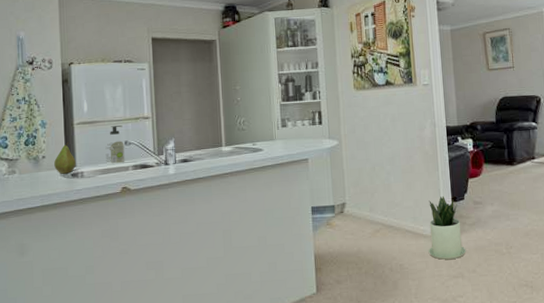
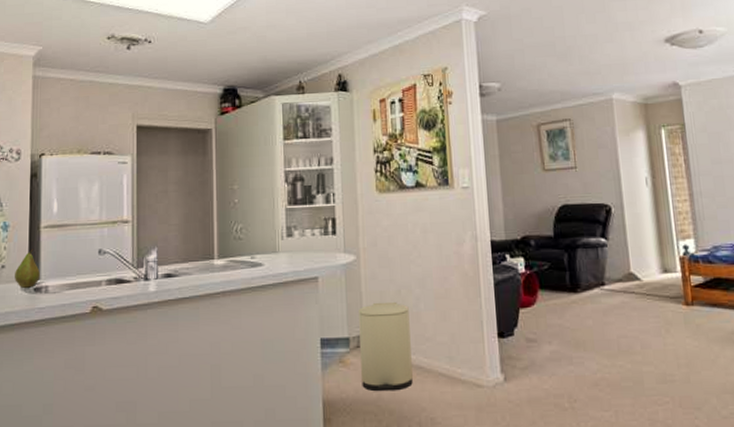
soap dispenser: present [105,125,125,164] -> none [75,230,98,277]
pedal bin: none [341,176,385,246] -> present [359,301,413,392]
planter: present [428,195,466,260] -> none [467,329,517,414]

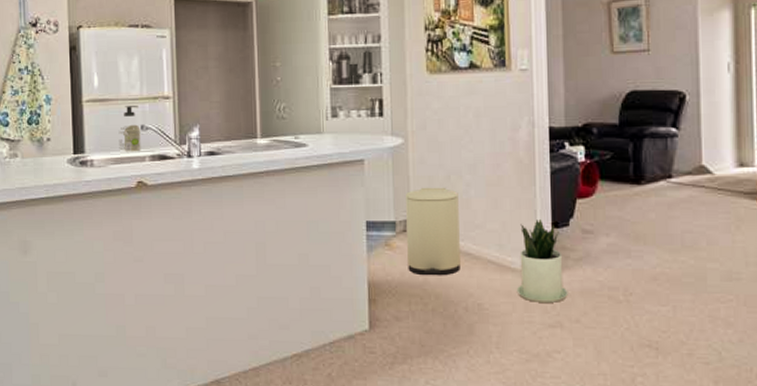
fruit: present [15,248,40,288] -> none [60,122,85,161]
soap dispenser: none [75,230,98,277] -> present [118,106,141,152]
planter: none [467,329,517,414] -> present [516,218,568,303]

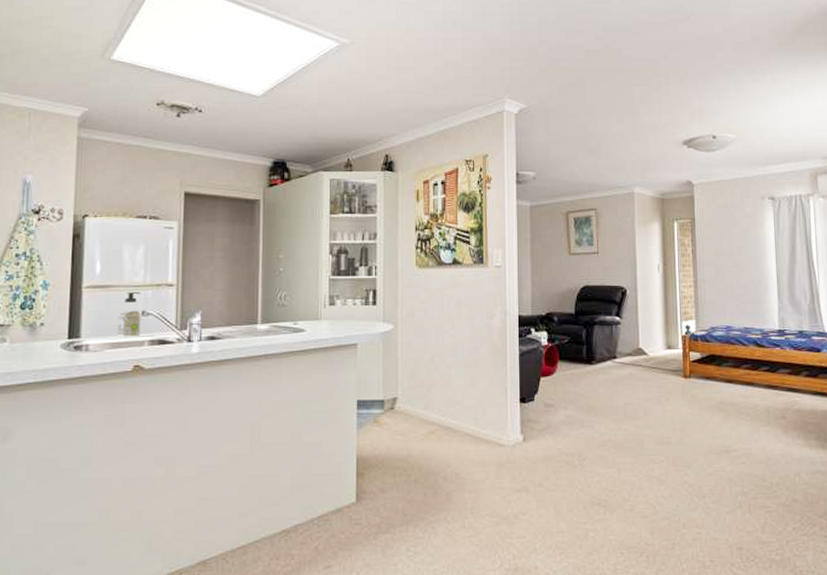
pedal bin: present [406,187,460,276] -> none [394,368,441,449]
planter: present [516,218,568,303] -> none [489,395,533,470]

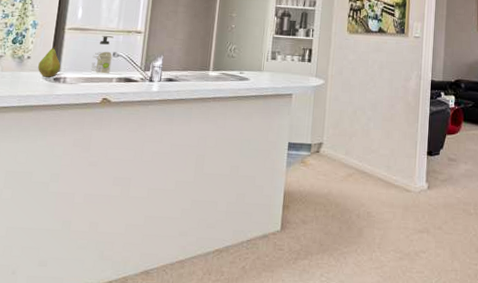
fruit: none [54,307,81,346] -> present [38,45,61,77]

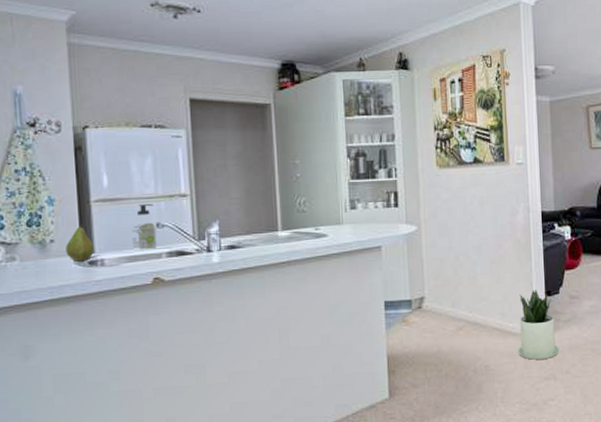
planter: none [397,148,435,213] -> present [517,289,560,360]

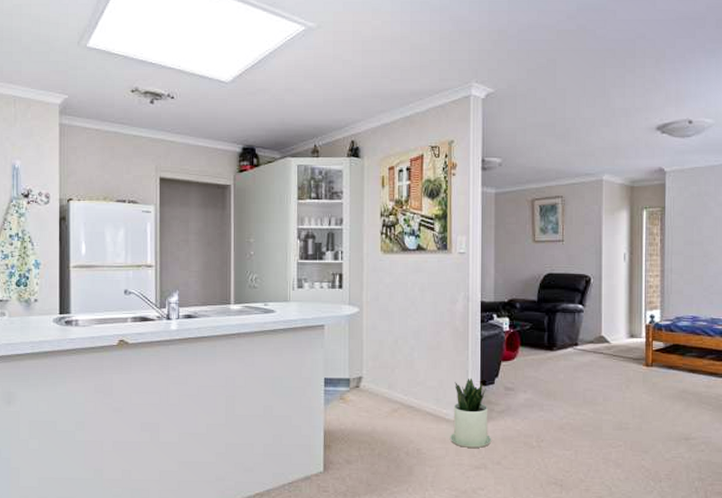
fruit: present [66,222,94,262] -> none [47,285,70,320]
soap dispenser: present [131,204,157,250] -> none [103,272,124,314]

